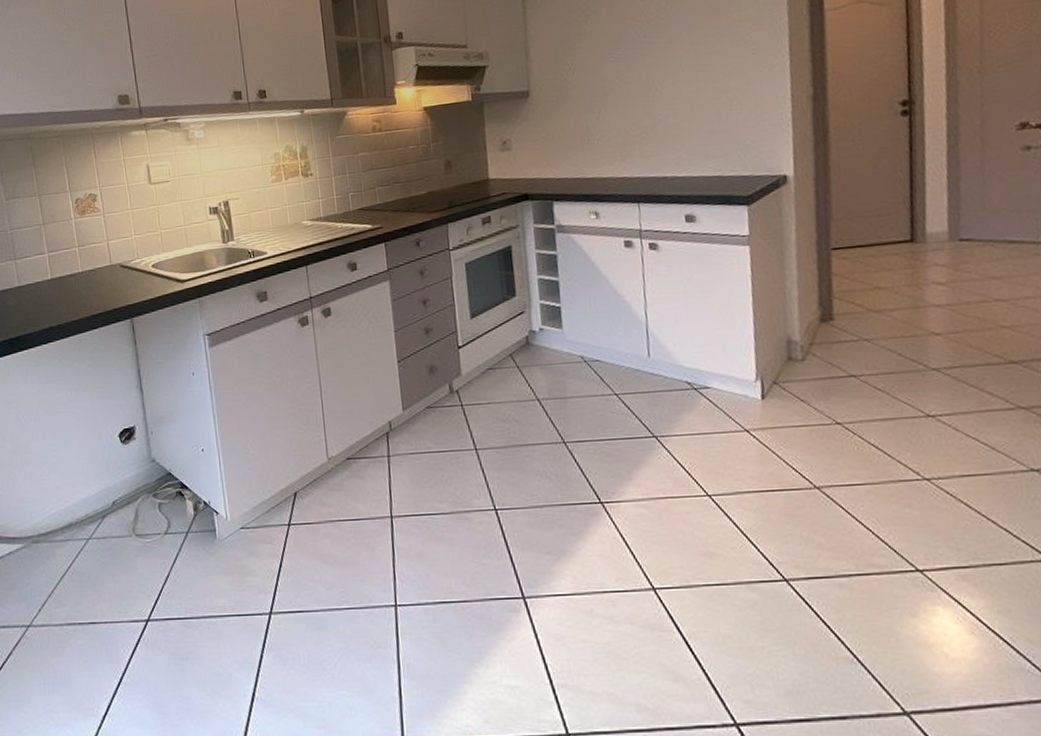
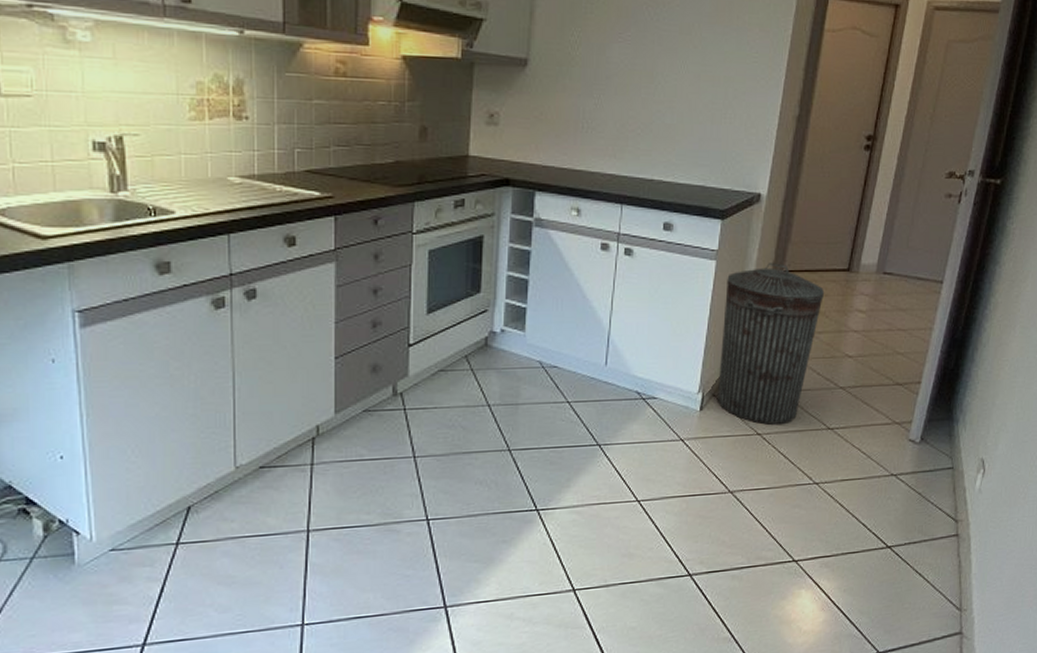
trash can: none [765,242,888,413] -> present [718,263,825,425]

